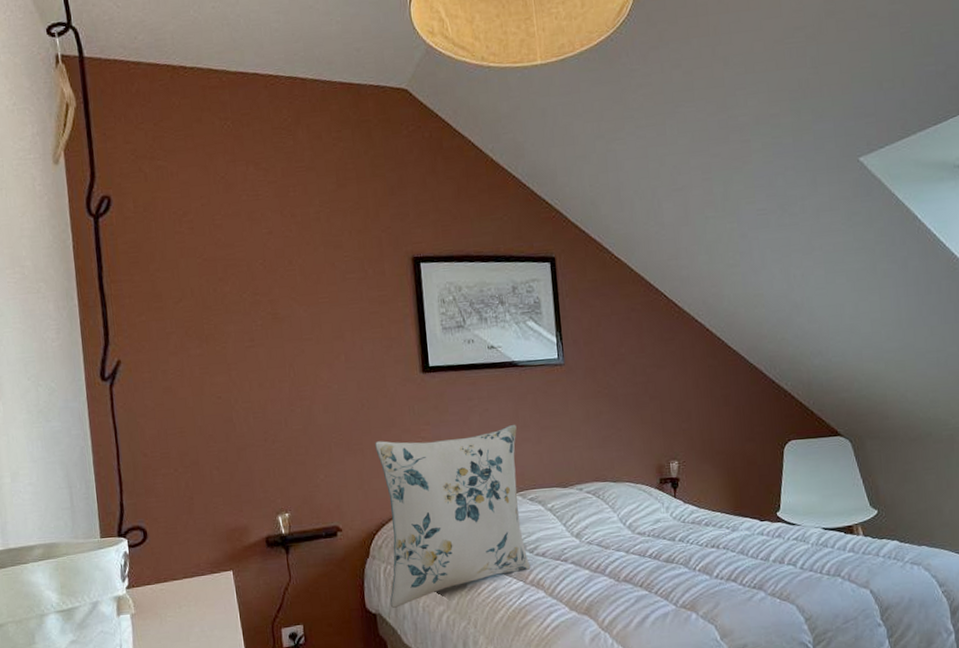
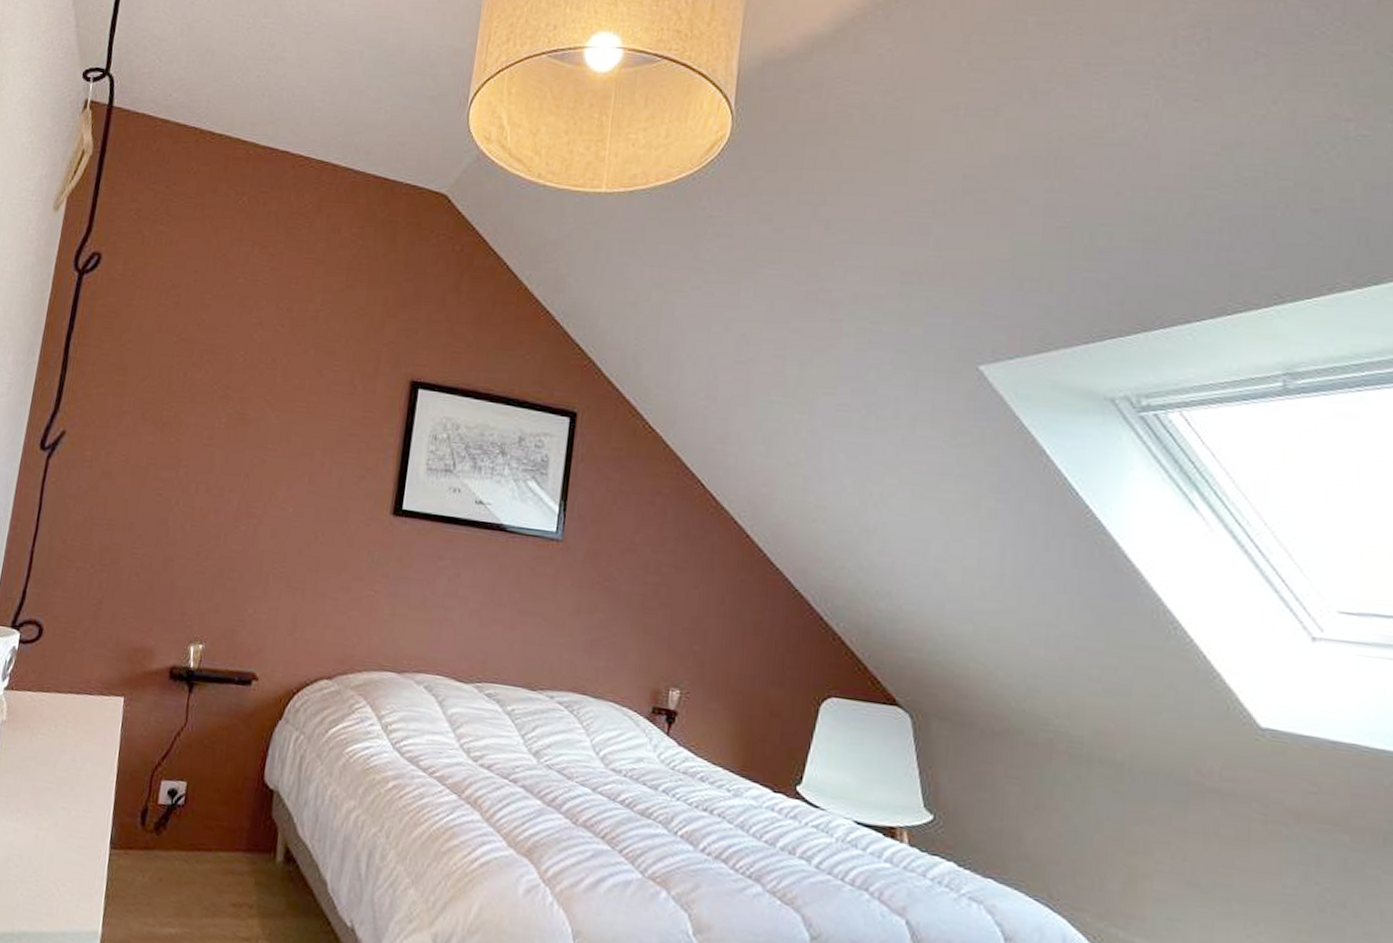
pillow: present [375,425,531,608] -> none [292,584,489,789]

